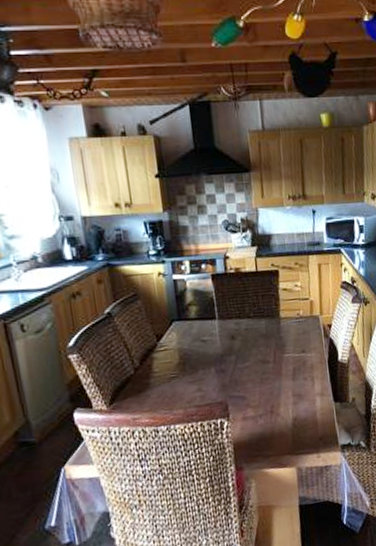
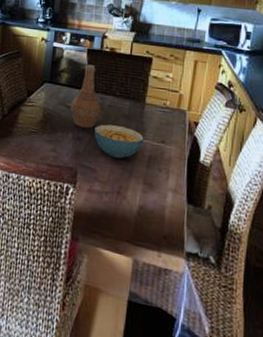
vase: none [206,290,239,359] -> present [70,64,101,129]
cereal bowl: none [236,346,286,381] -> present [94,124,144,159]

